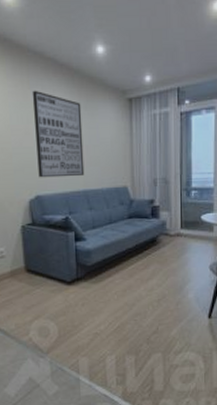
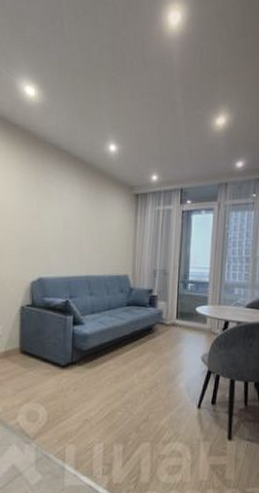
wall art: present [32,90,85,178] -> none [43,178,91,262]

